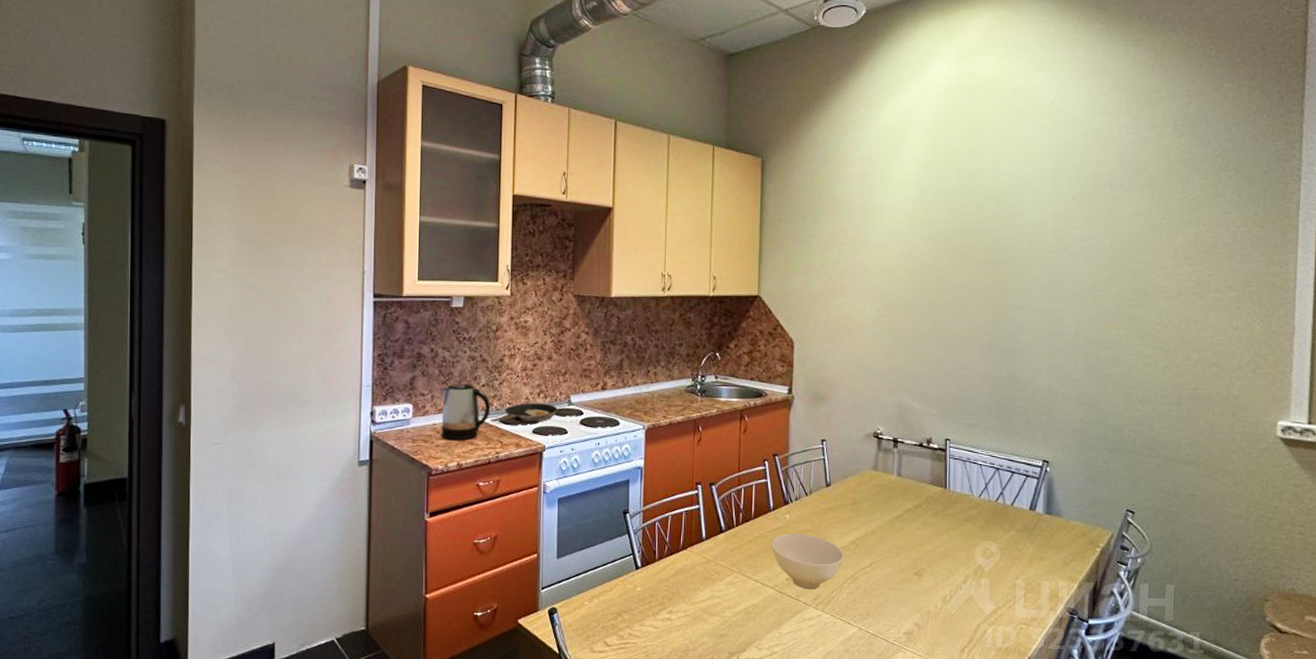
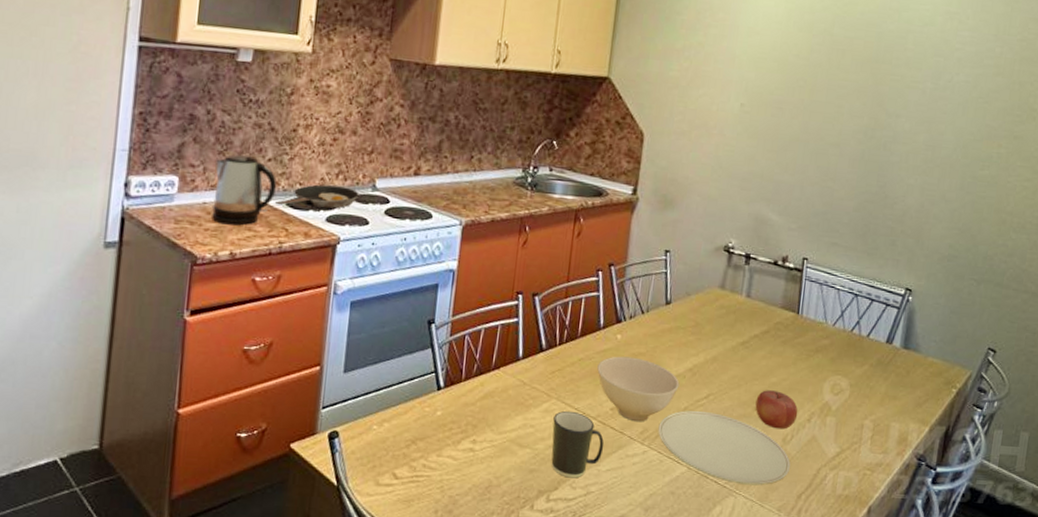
mug: none [737,582,783,641] -> present [551,410,604,478]
plate: none [829,577,952,642] -> present [658,410,791,486]
fruit: none [914,557,954,591] -> present [755,390,798,430]

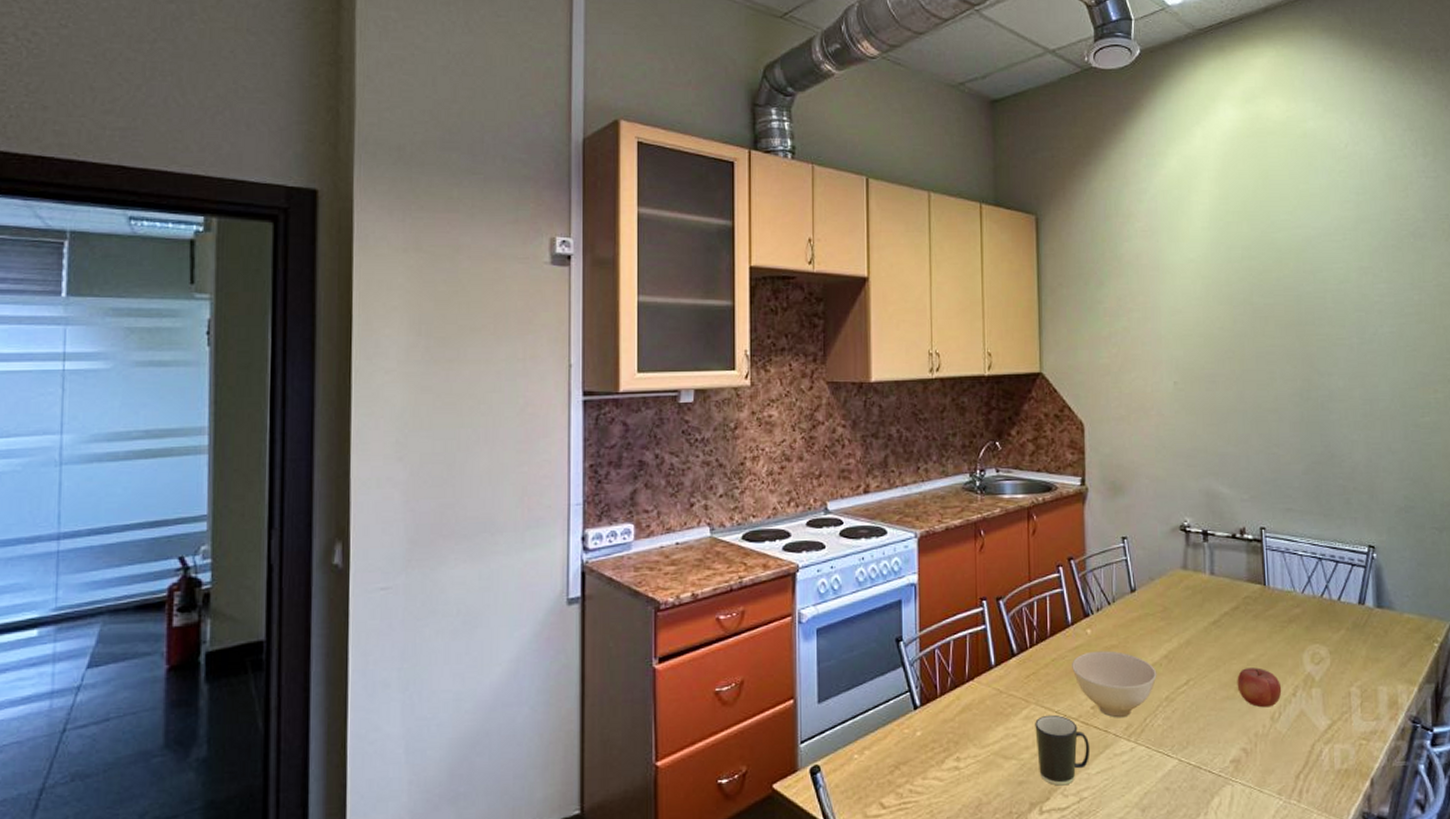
kettle: present [212,155,277,225] -> none [669,495,731,566]
frying pan: present [274,184,359,209] -> none [730,513,812,540]
plate: present [658,410,791,486] -> none [1142,698,1283,771]

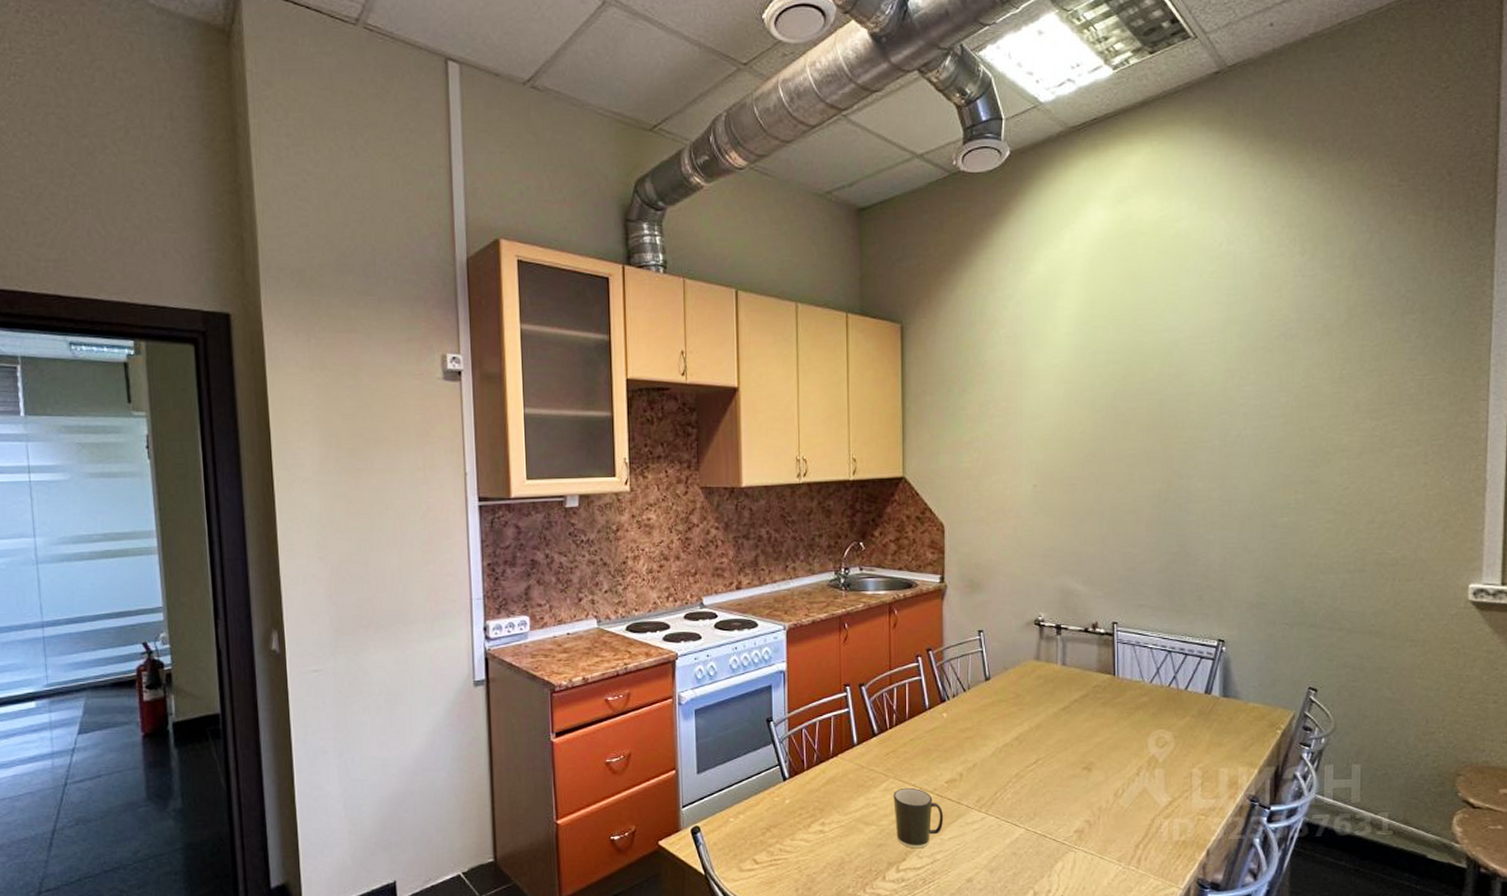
bowl: present [1072,651,1157,718] -> none [928,732,1008,792]
fruit: present [1237,667,1282,708] -> none [1083,749,1126,785]

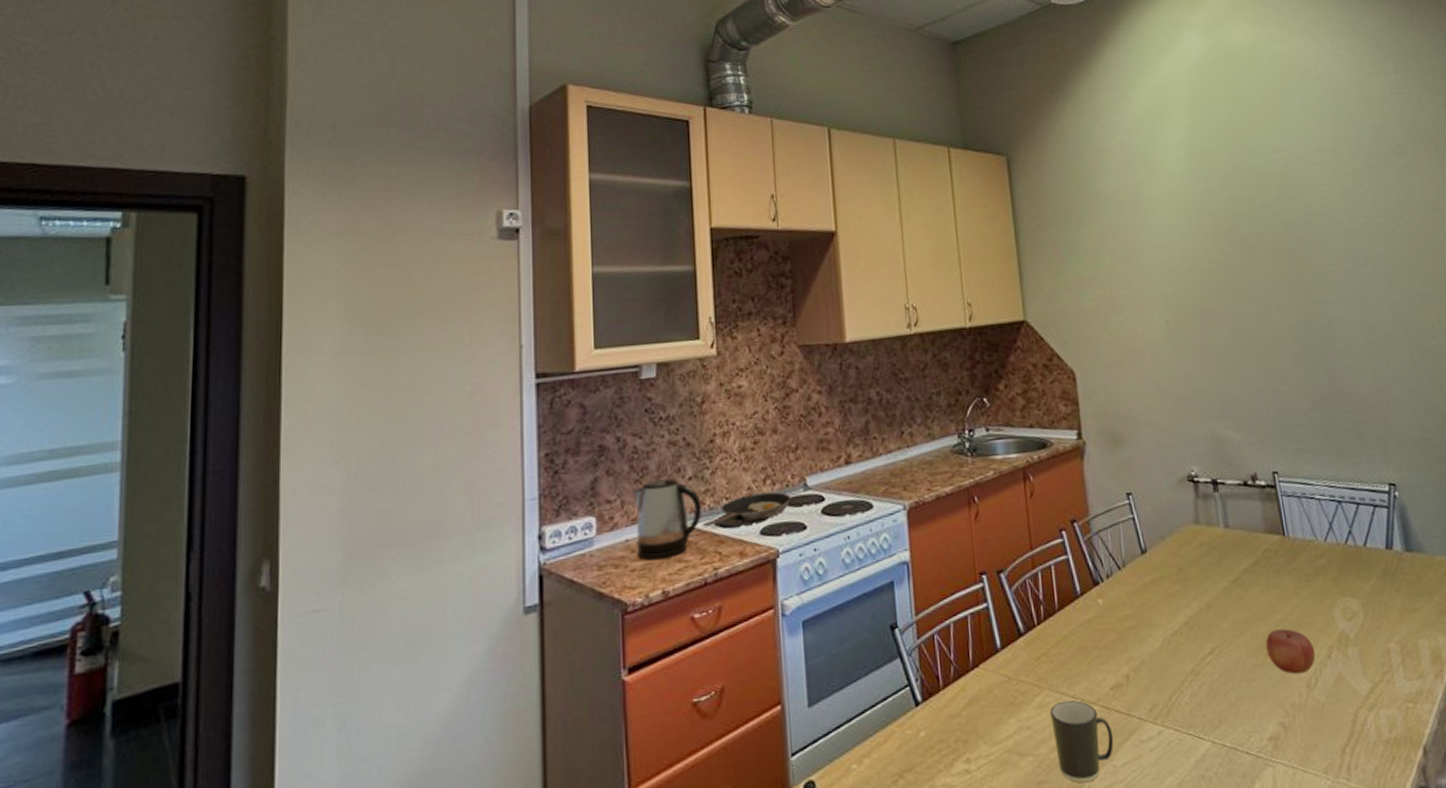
kettle: none [559,591,616,654] -> present [633,478,703,560]
frying pan: none [615,608,689,631] -> present [702,492,791,527]
fruit: none [1083,749,1126,785] -> present [1265,628,1316,675]

